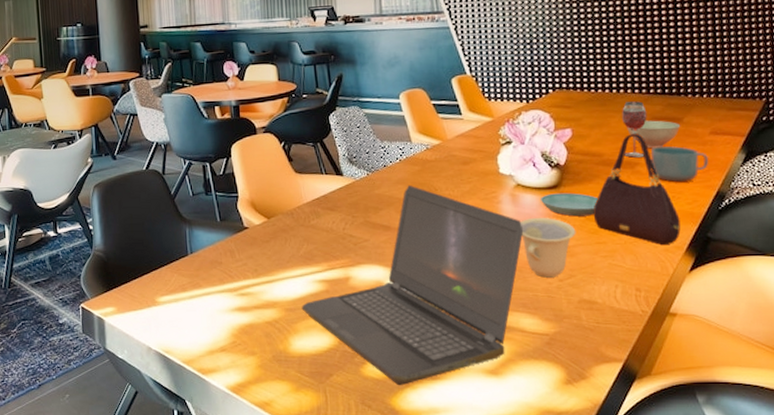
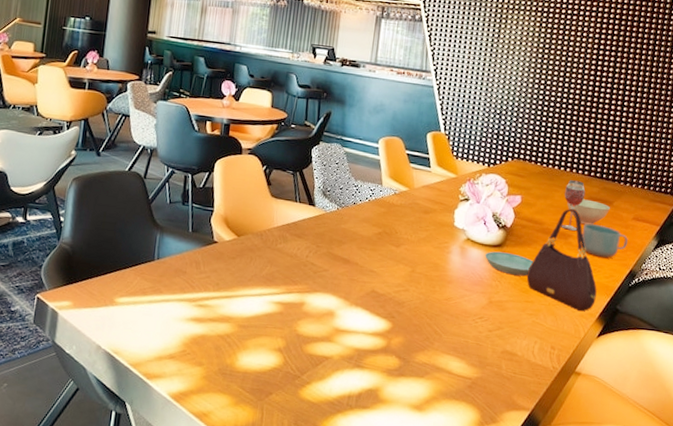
laptop computer: present [301,185,524,385] -> none [254,225,466,411]
cup: present [519,217,576,278] -> none [463,270,510,327]

